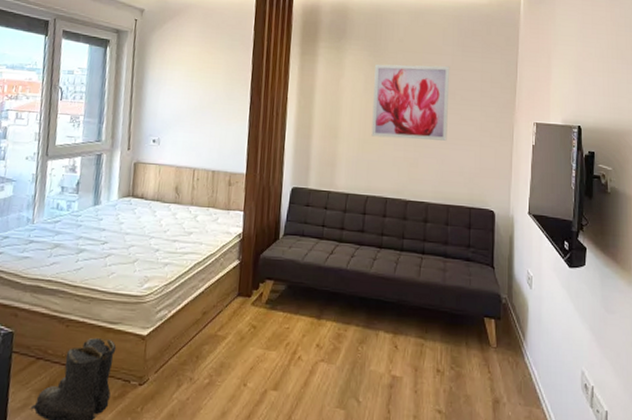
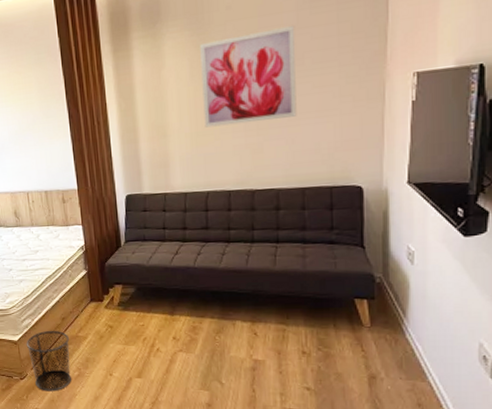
waste bin: none [155,325,207,403] -> present [26,330,71,392]

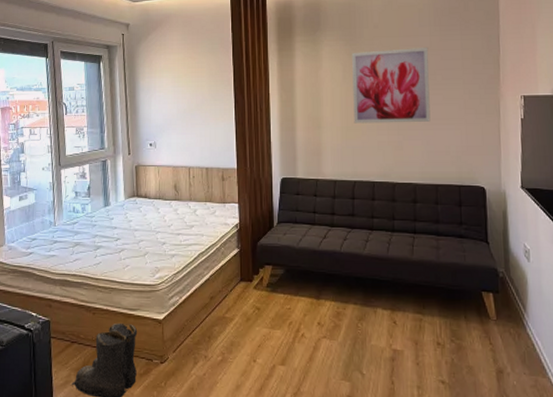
waste bin: present [26,330,71,392] -> none [171,309,216,378]

